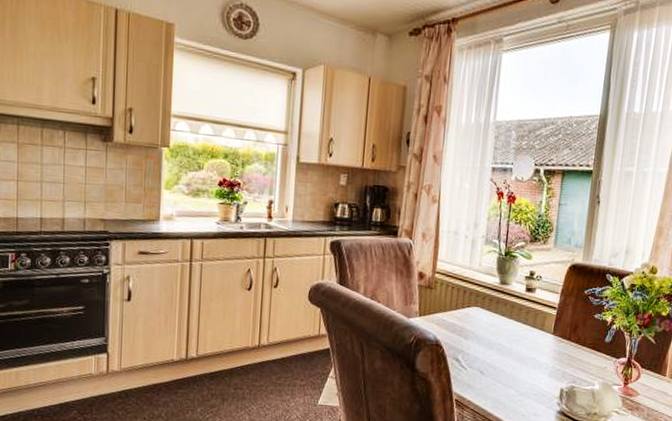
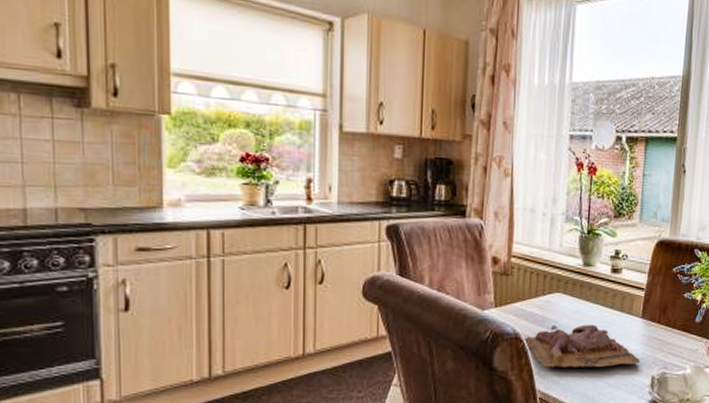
cutting board: none [444,335,551,377] -> present [525,324,641,367]

